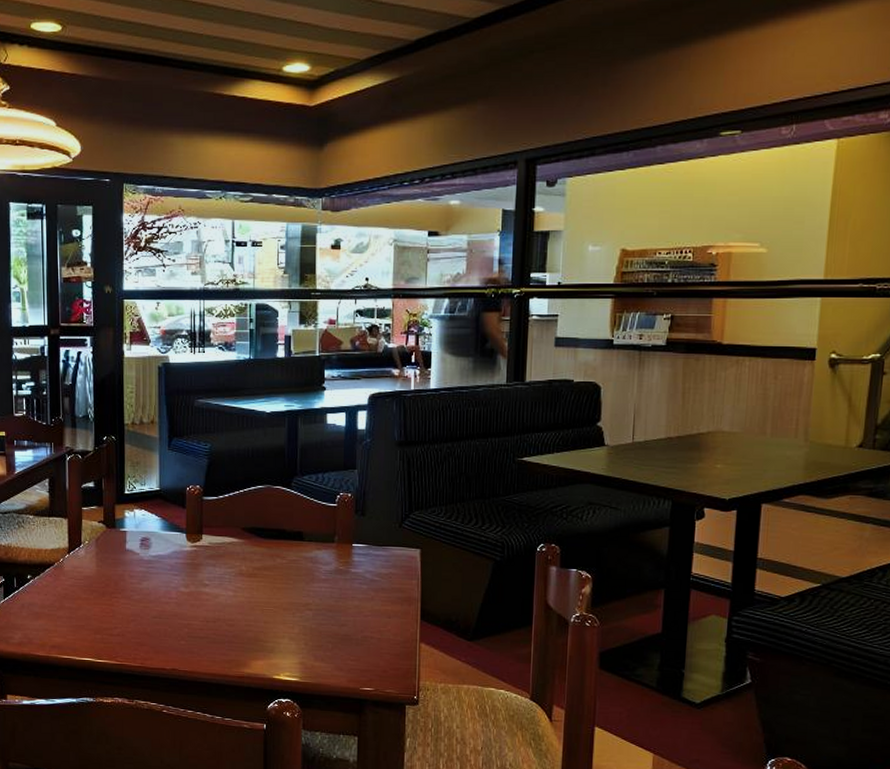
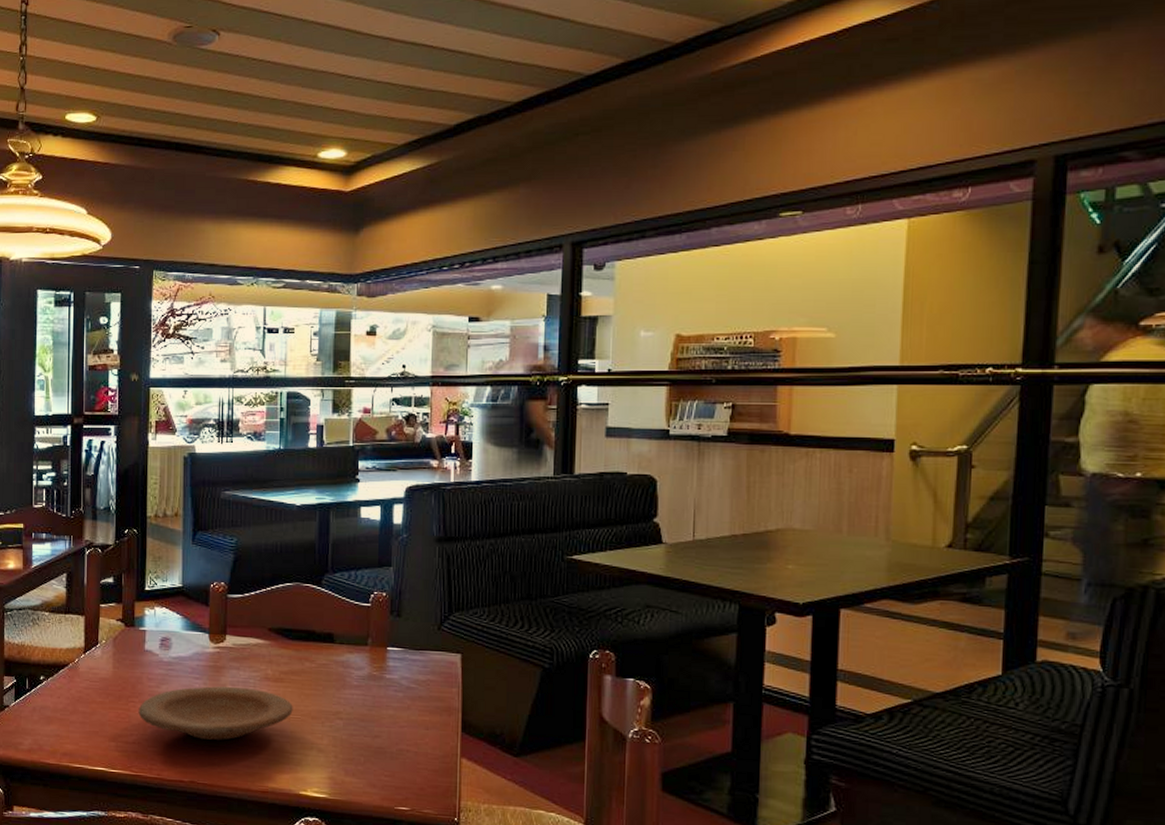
plate: none [121,582,266,631] -> present [138,686,293,740]

